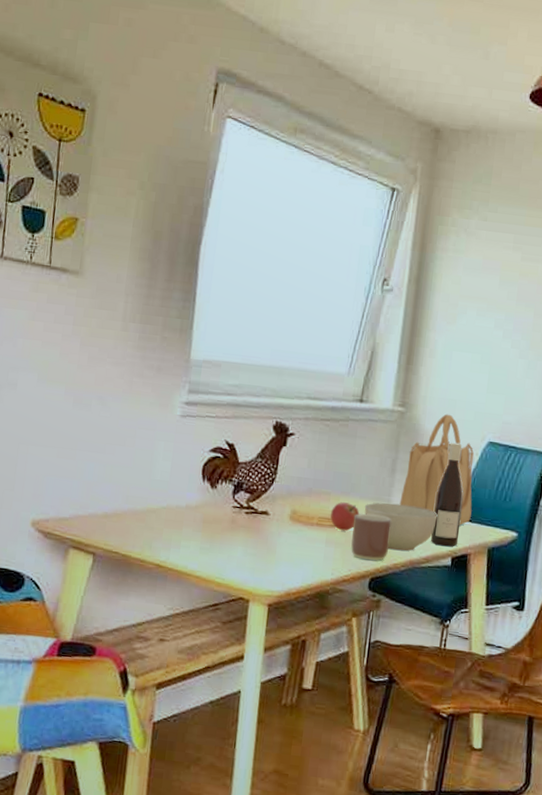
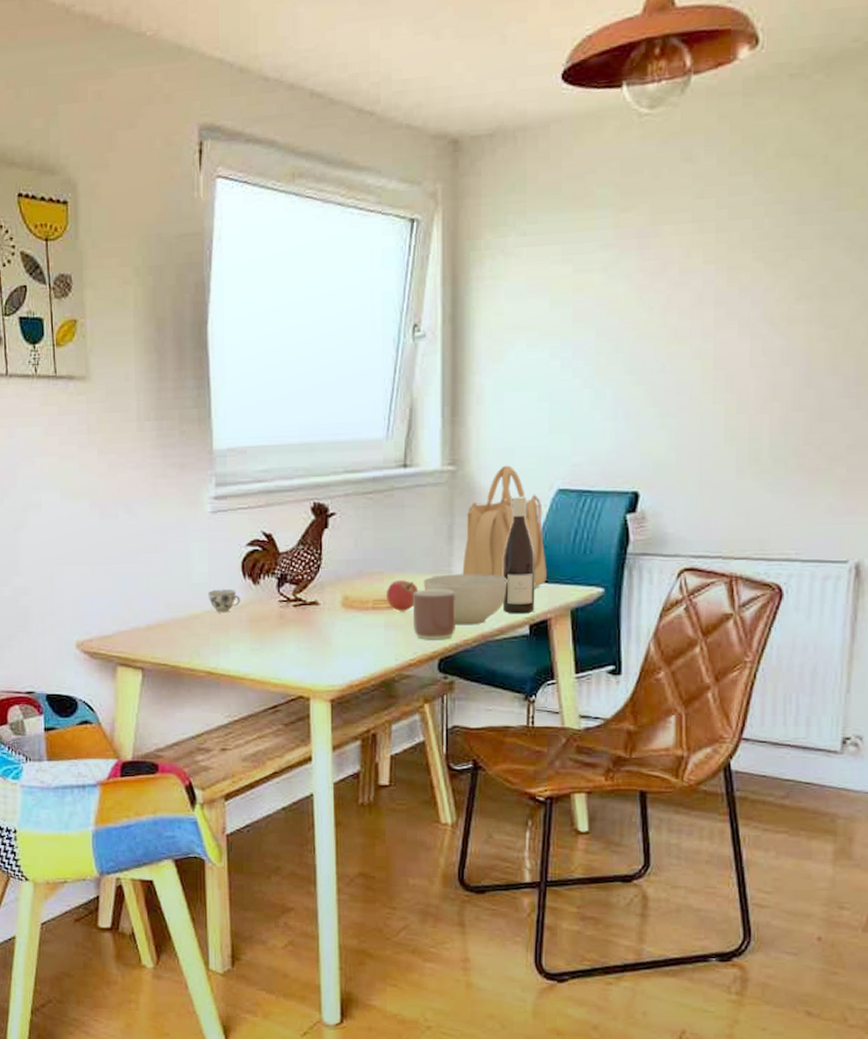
teacup: none [166,488,197,511] -> present [208,589,240,613]

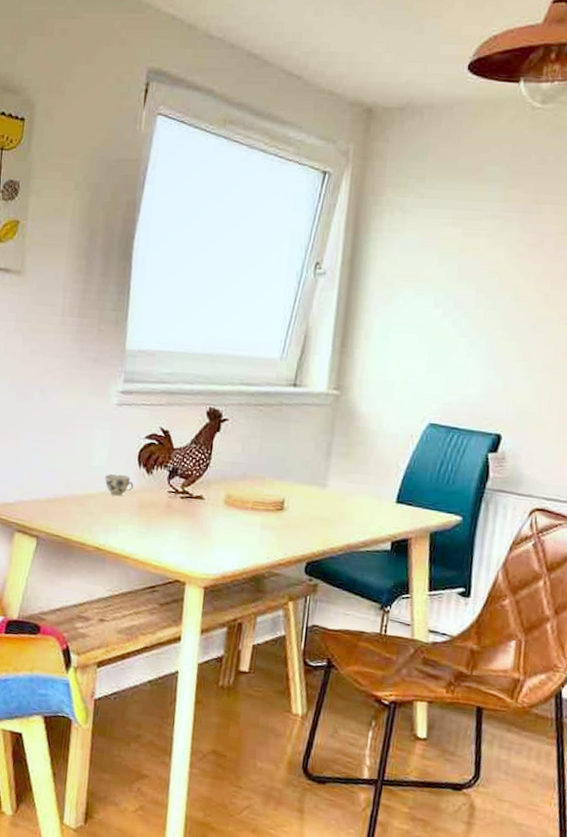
fruit: present [387,580,419,612] -> none [265,486,295,516]
mug: present [412,589,457,640] -> none [286,497,329,545]
bowl: present [423,573,507,625] -> none [299,487,376,535]
handbag: present [462,465,547,588] -> none [335,396,413,509]
bottle: present [503,496,535,614] -> none [369,424,403,531]

